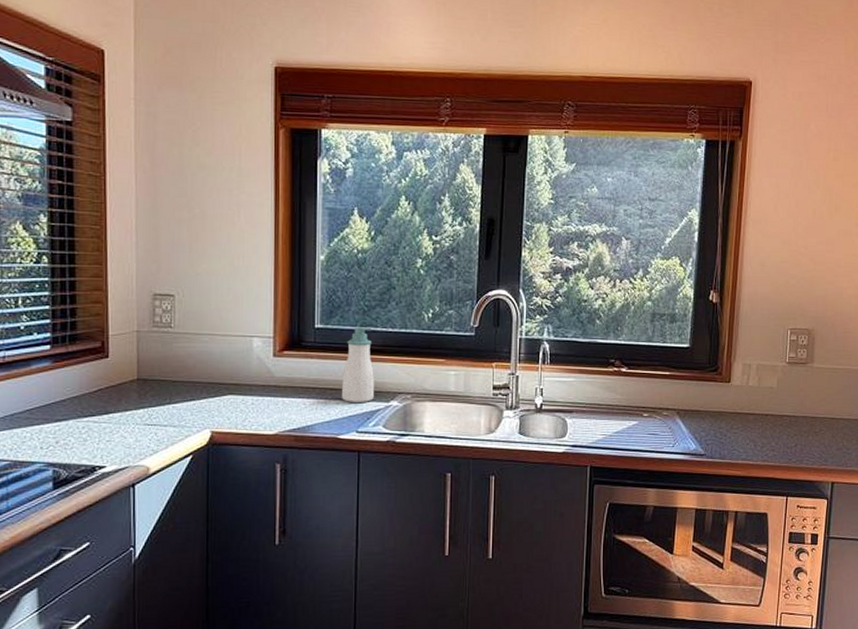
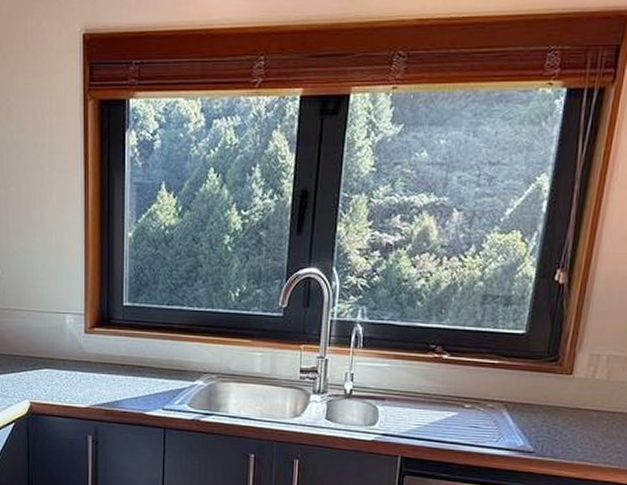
soap bottle: present [342,327,374,402] -> none [149,305,180,381]

